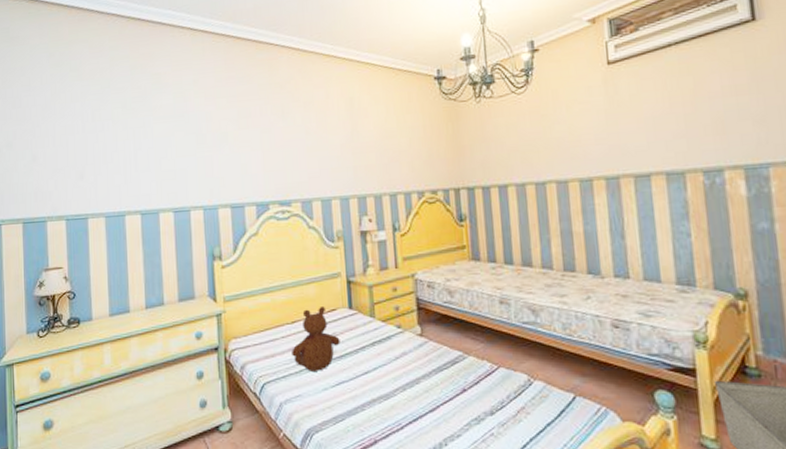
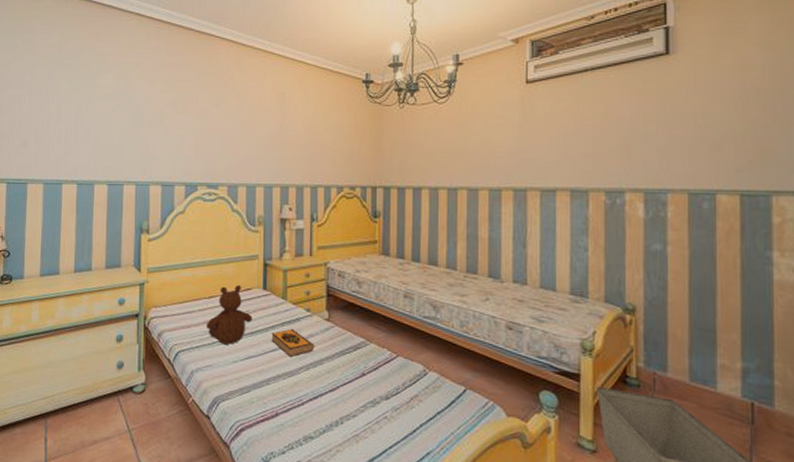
hardback book: none [362,347,410,379] -> present [271,328,315,358]

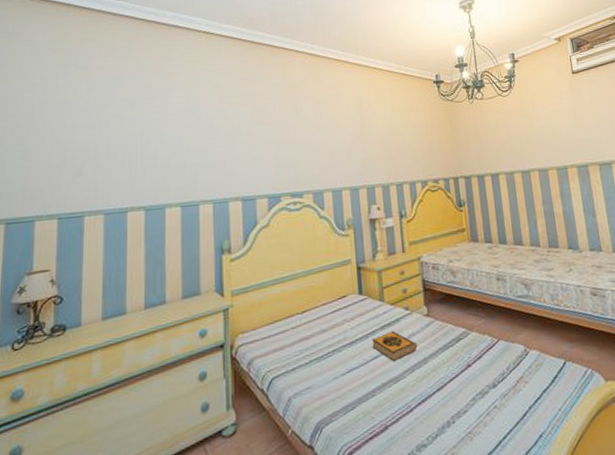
teddy bear: present [207,284,252,345] -> none [302,293,351,361]

